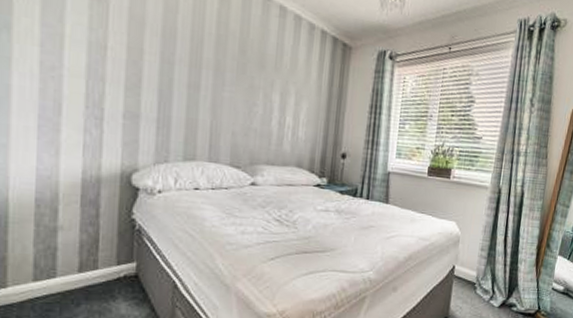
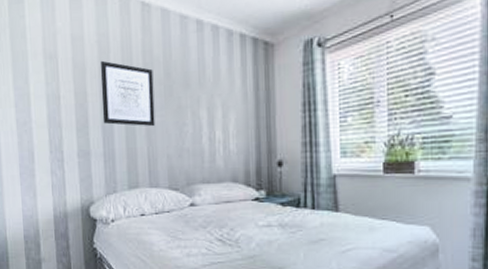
wall art: none [160,19,227,101] -> present [100,60,155,127]

